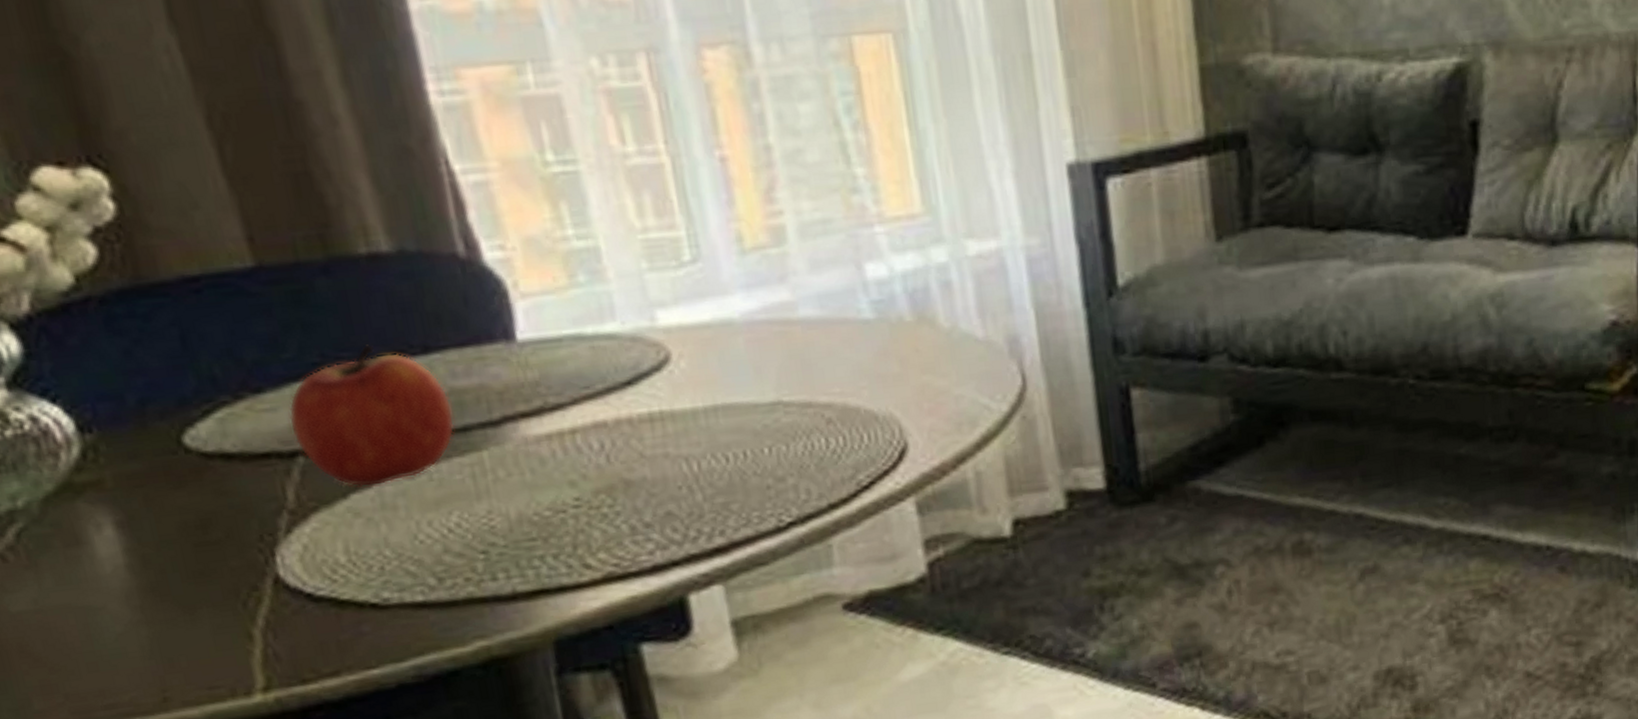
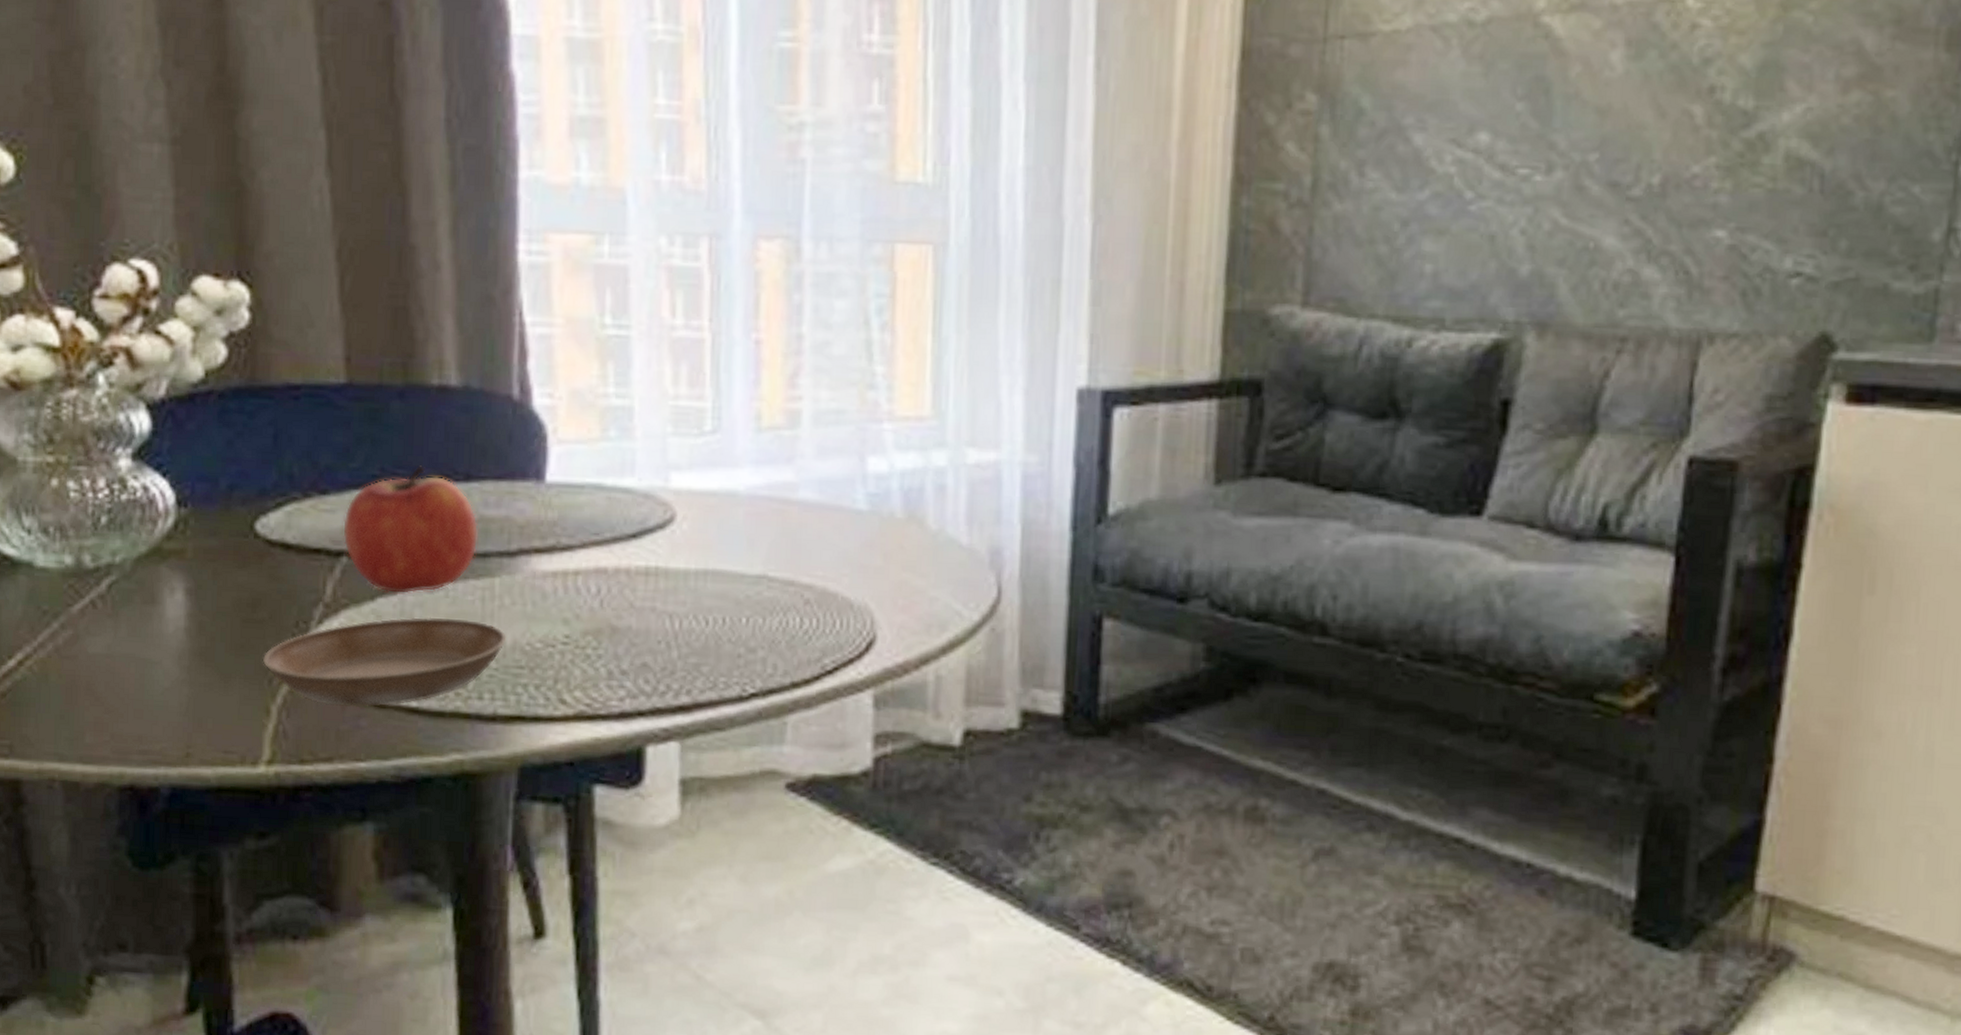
saucer: none [230,499,510,617] -> present [263,617,507,707]

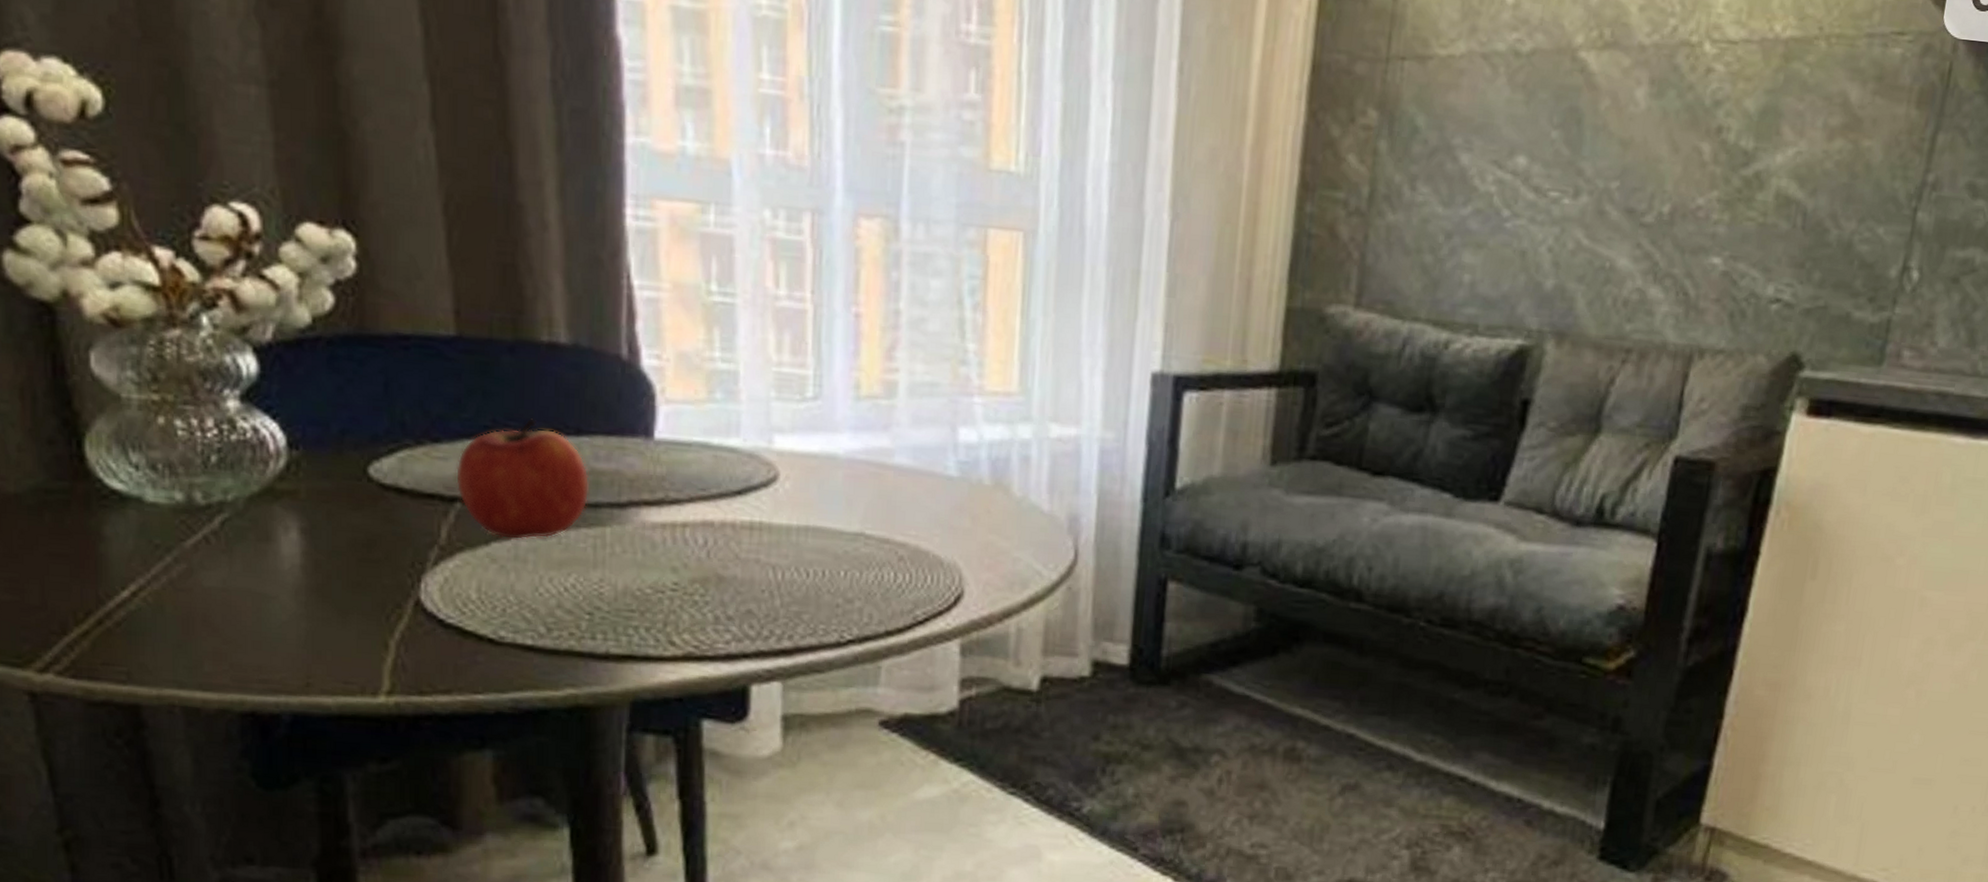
saucer: present [263,617,507,707] -> none [380,561,618,644]

